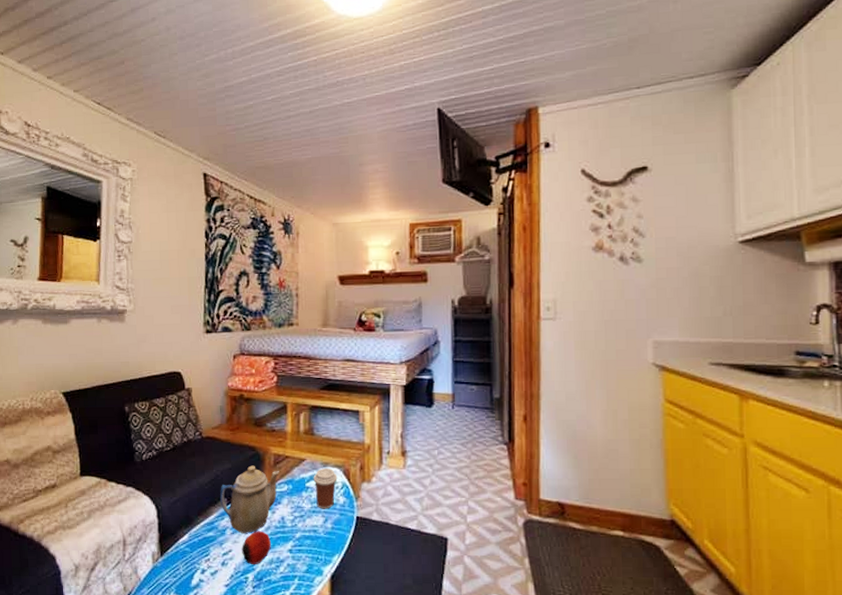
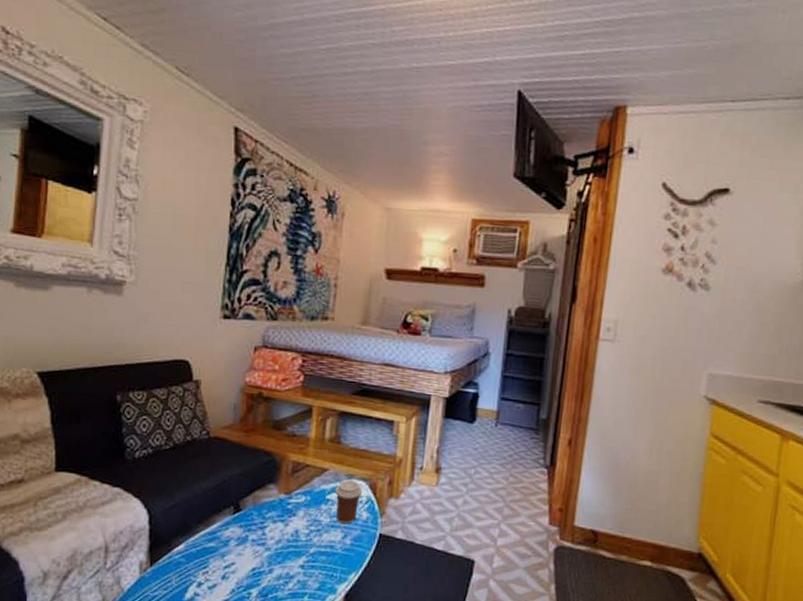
teapot: present [219,465,279,533] -> none [225,472,297,546]
apple: present [242,531,271,565] -> none [246,544,281,580]

